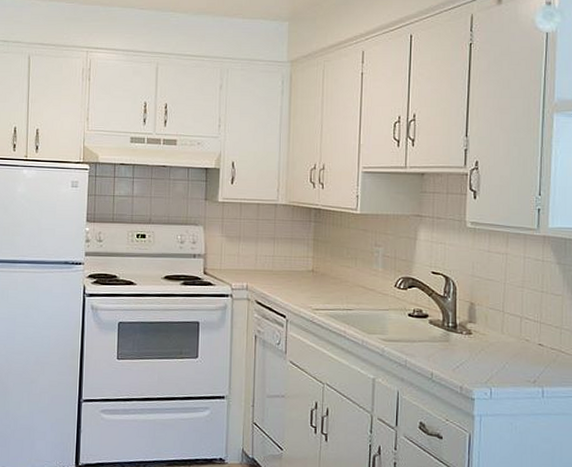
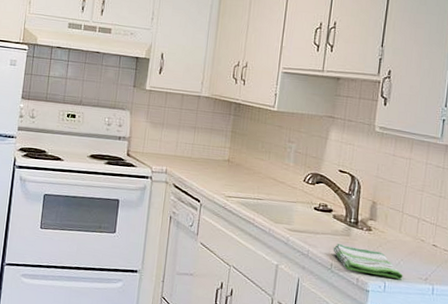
dish towel: none [432,350,510,385] -> present [333,243,403,280]

